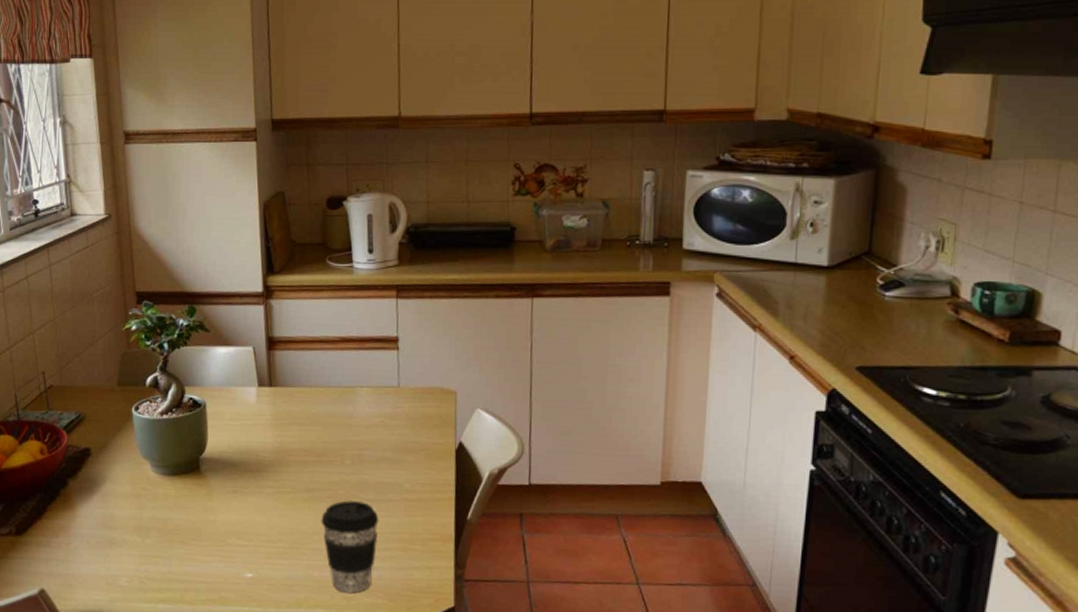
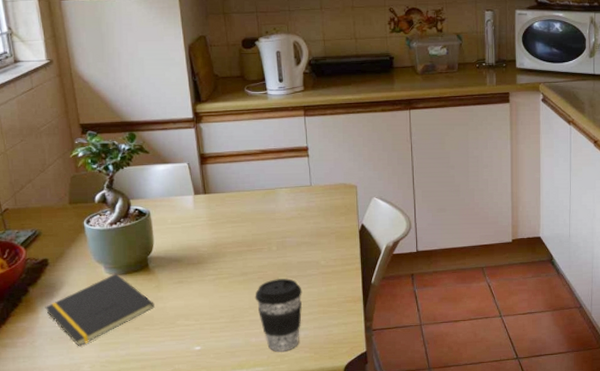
notepad: none [83,473,204,555] -> present [45,273,155,346]

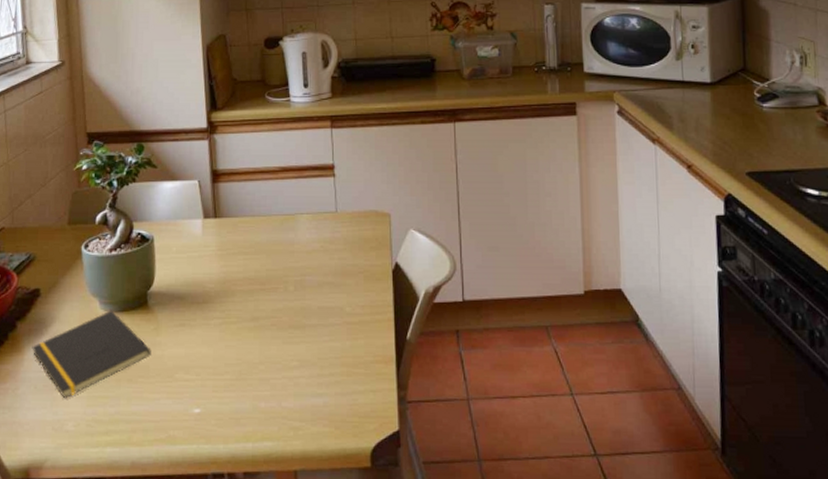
coffee cup: present [255,278,302,352] -> none [266,327,323,423]

